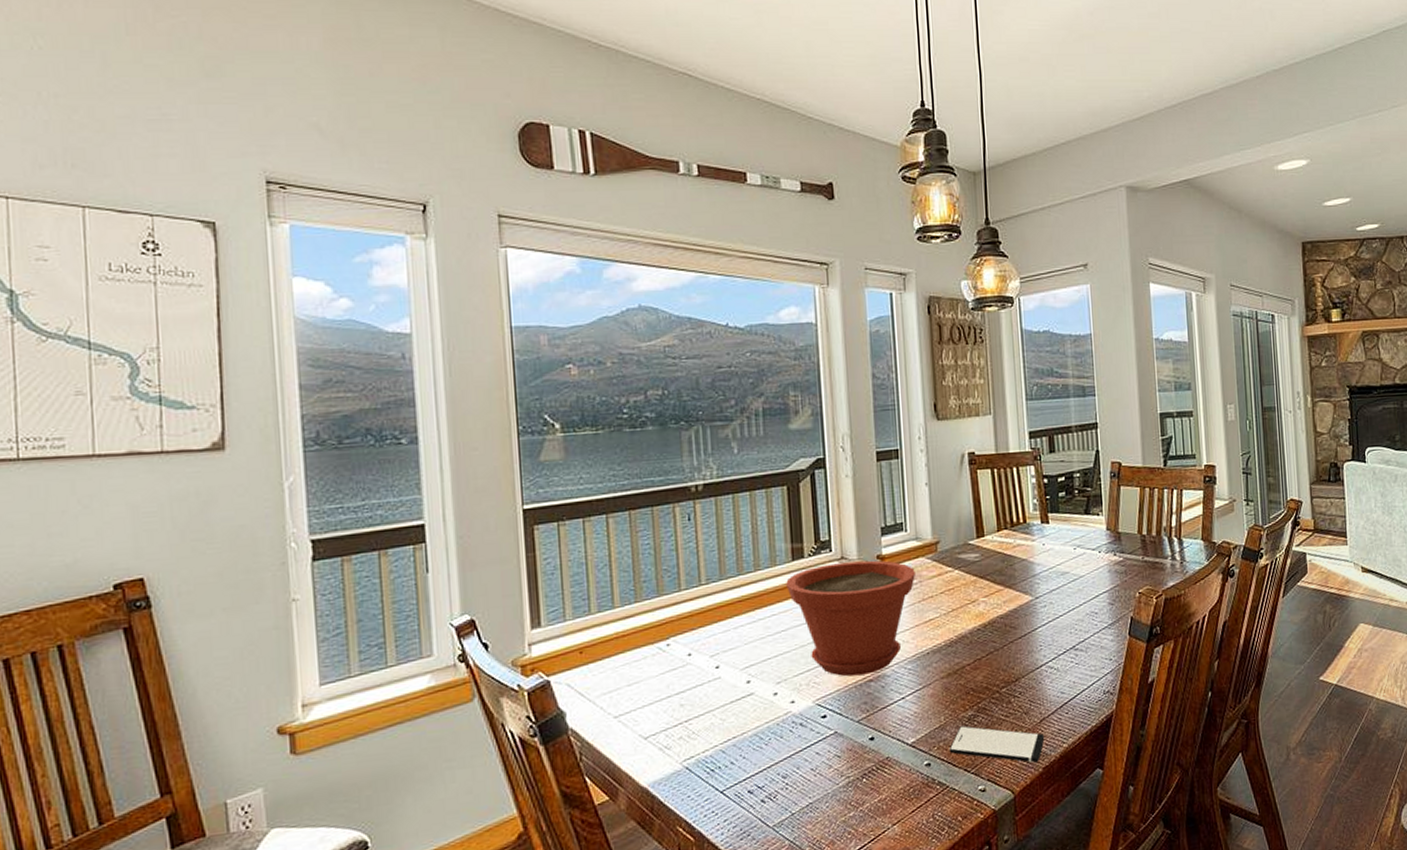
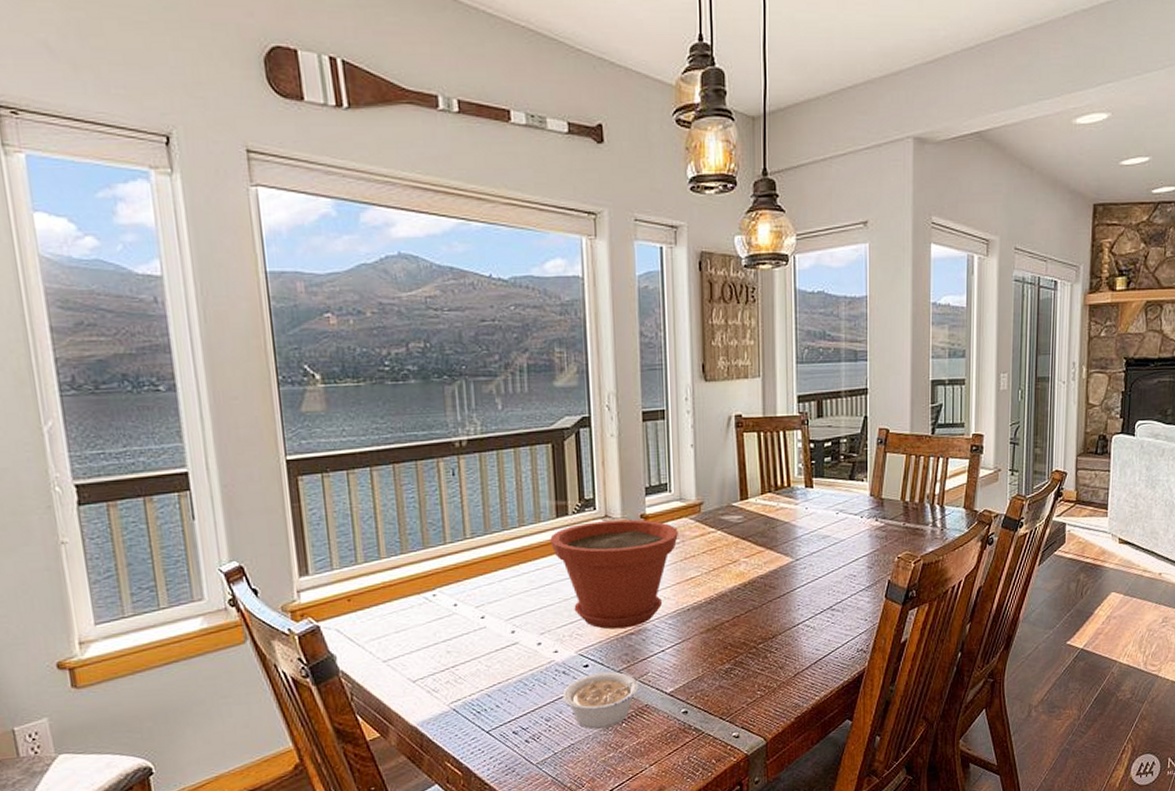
legume: none [800,720,892,786] -> present [563,671,651,729]
smartphone: present [950,726,1045,763] -> none [707,678,798,713]

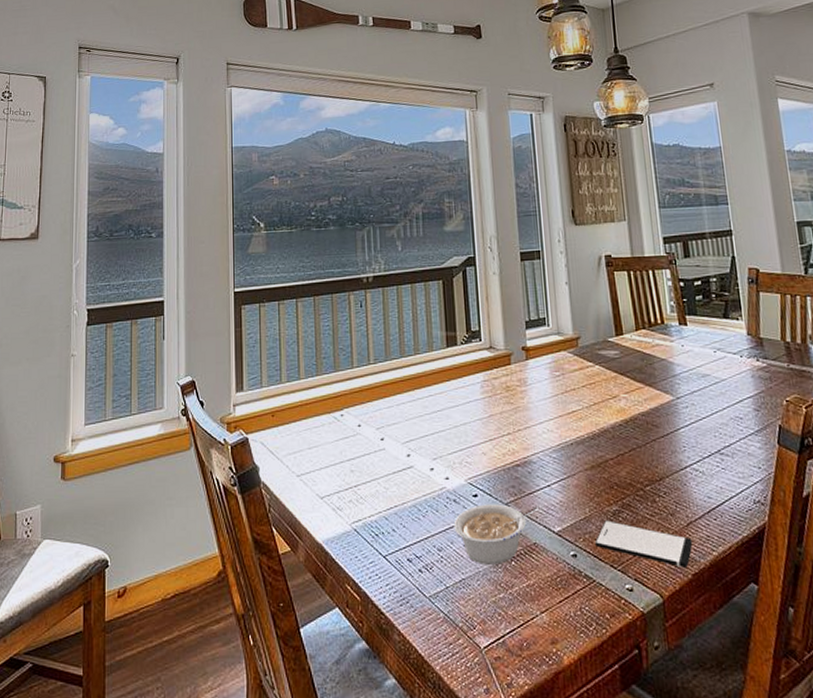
plant pot: present [550,519,678,630] -> none [441,351,558,459]
smartphone: none [707,678,798,713] -> present [595,520,693,568]

